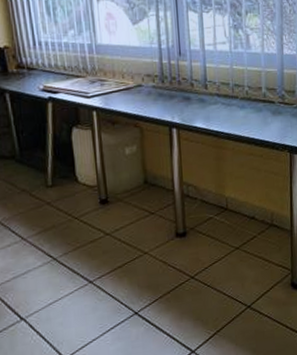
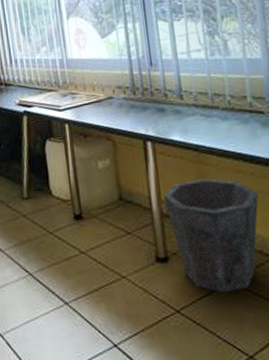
waste bin: none [185,161,265,258] -> present [164,178,259,293]

